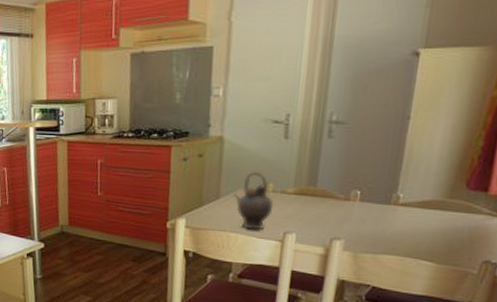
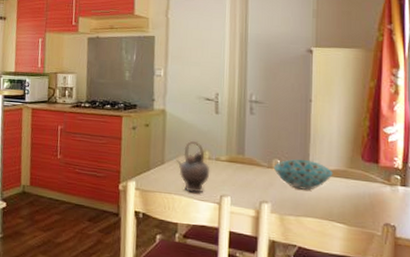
bowl: none [351,189,427,225] -> present [273,159,333,190]

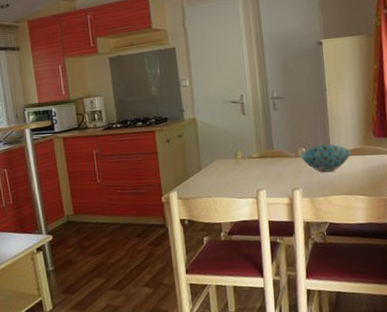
teapot: present [176,140,210,193] -> none [212,143,245,192]

